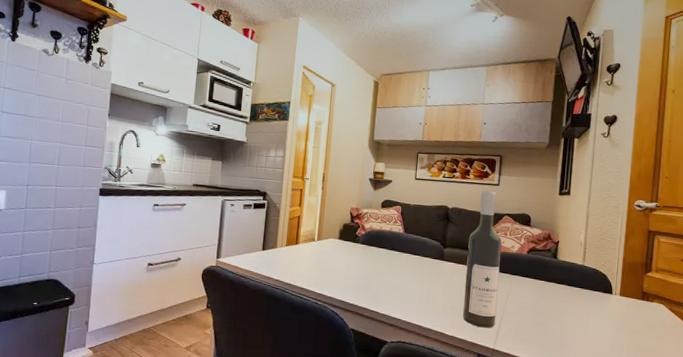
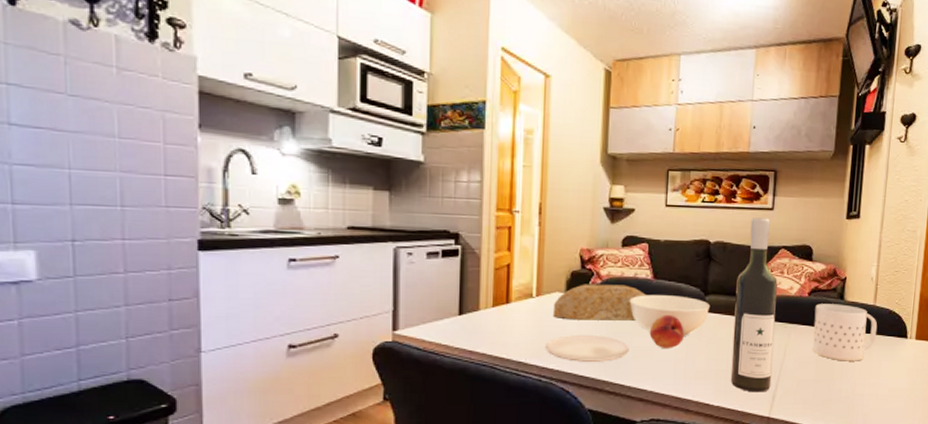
plate: none [322,271,384,293] -> present [545,334,629,363]
bread: none [328,233,399,264] -> present [552,284,647,321]
bowl: none [385,244,448,278] -> present [629,295,711,336]
fruit: none [399,260,427,287] -> present [649,314,684,348]
mug: none [530,260,586,310] -> present [812,304,878,361]

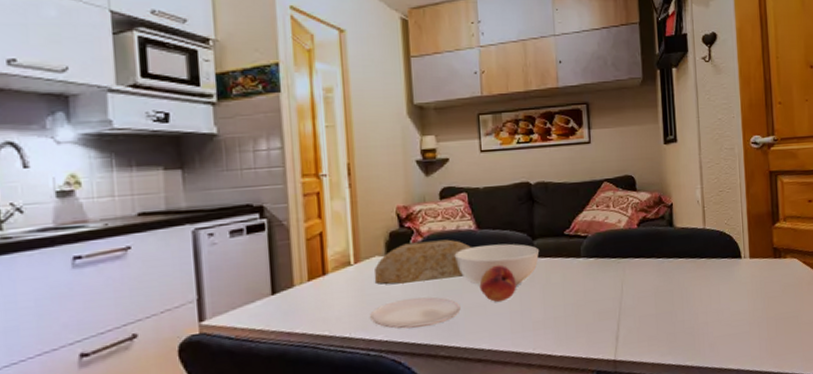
bottle: present [730,217,778,393] -> none [563,152,613,336]
mug: present [812,304,878,361] -> none [646,231,712,291]

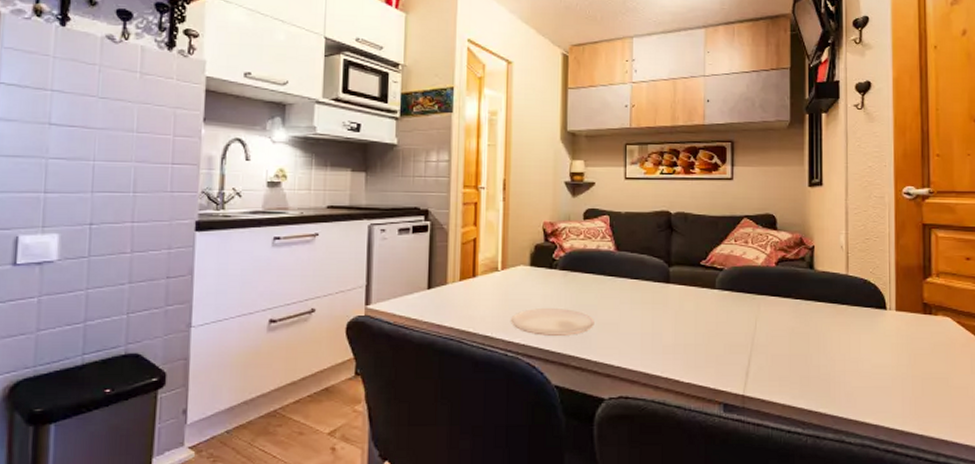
bread: present [373,239,473,284] -> none [517,257,610,293]
bowl: present [454,243,540,288] -> none [592,267,675,309]
fruit: present [479,264,516,302] -> none [614,286,649,321]

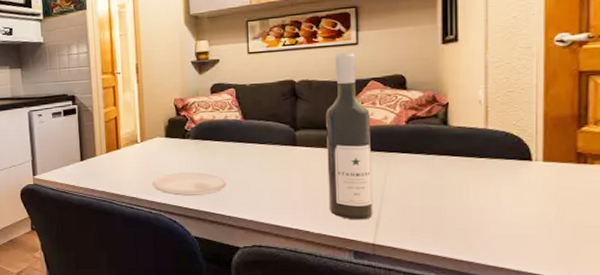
bottle: none [700,188,743,368] -> present [326,53,373,220]

